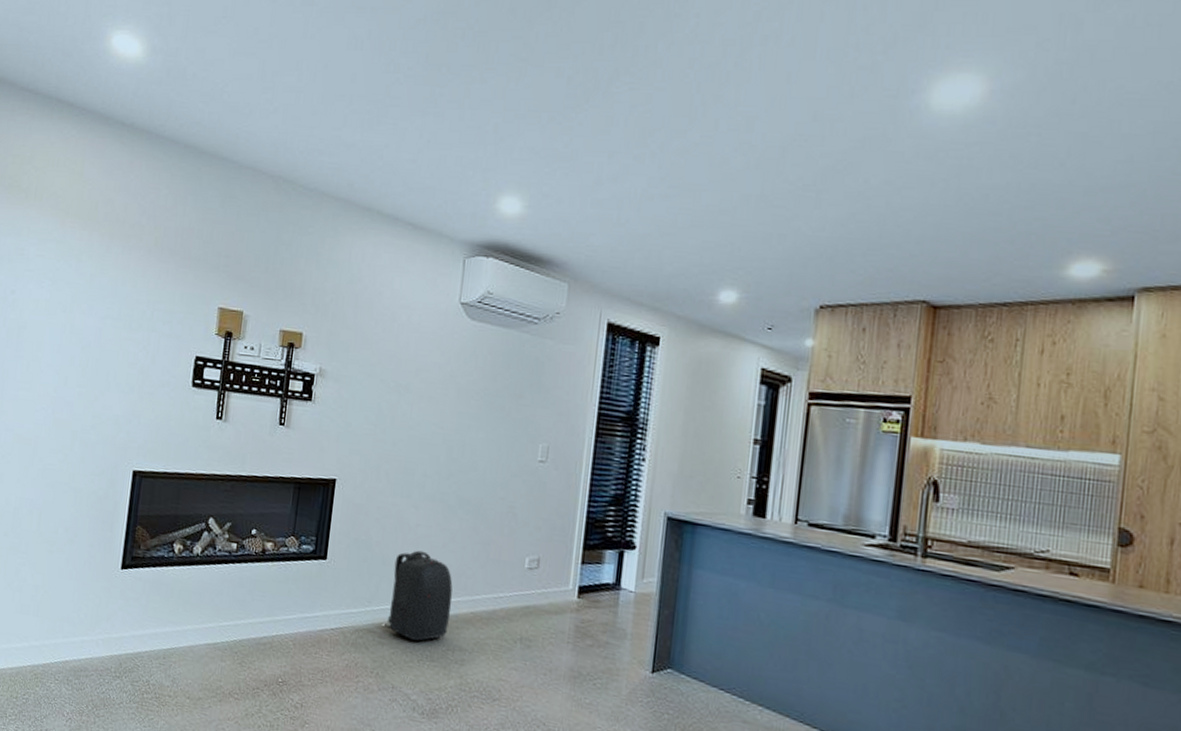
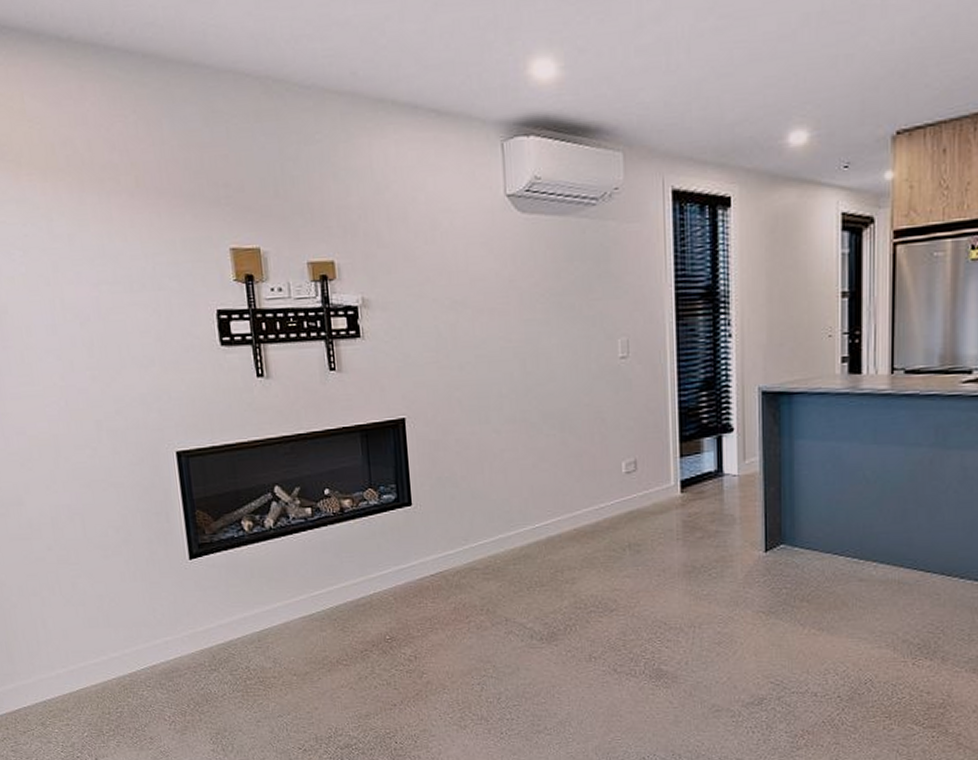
backpack: present [385,550,453,641] -> none [485,476,554,569]

